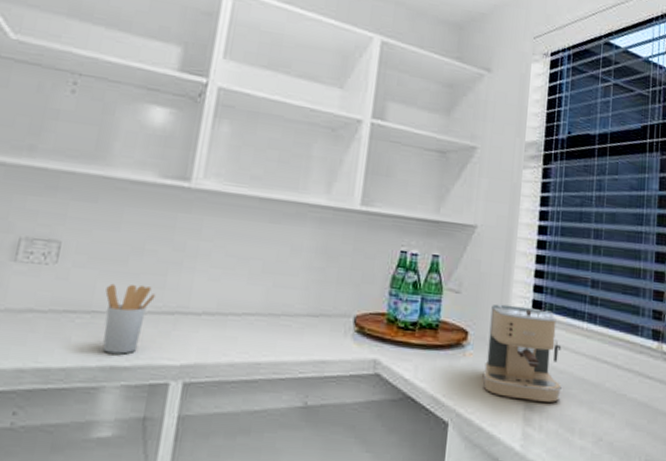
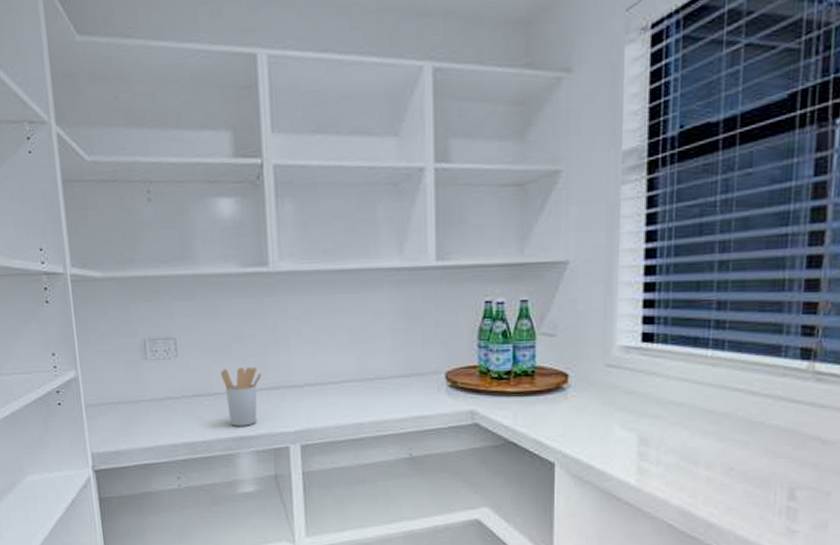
coffee maker: present [483,304,562,402] -> none [590,341,682,436]

